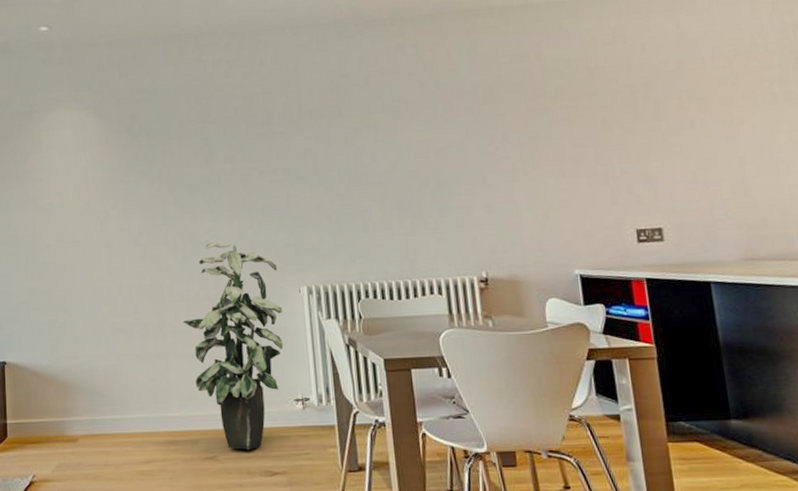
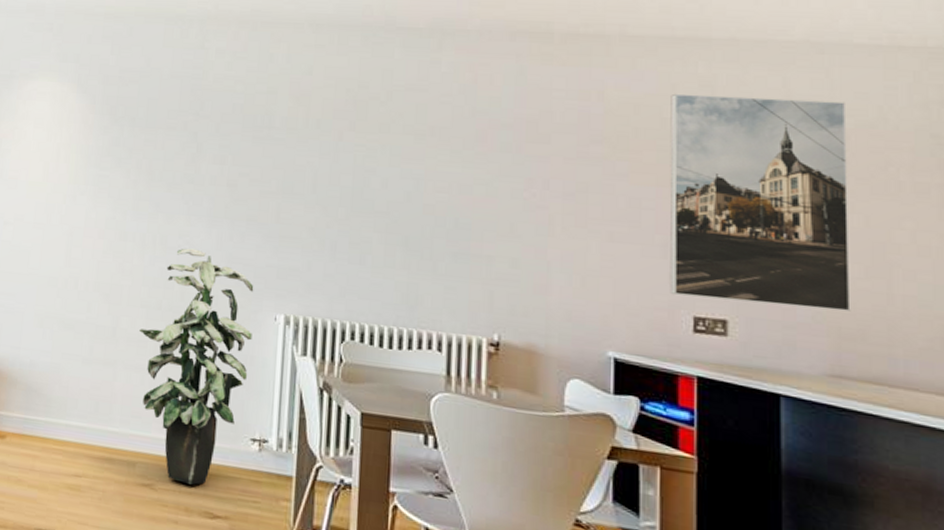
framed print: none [592,34,753,215] -> present [670,93,851,312]

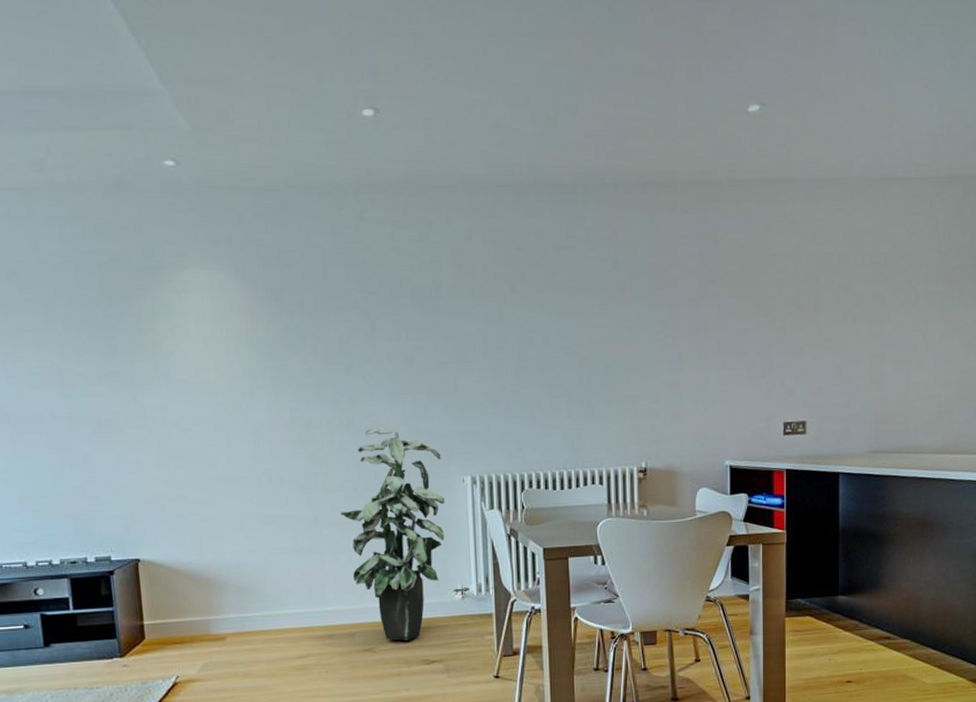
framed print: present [670,93,851,312] -> none [766,229,886,407]

